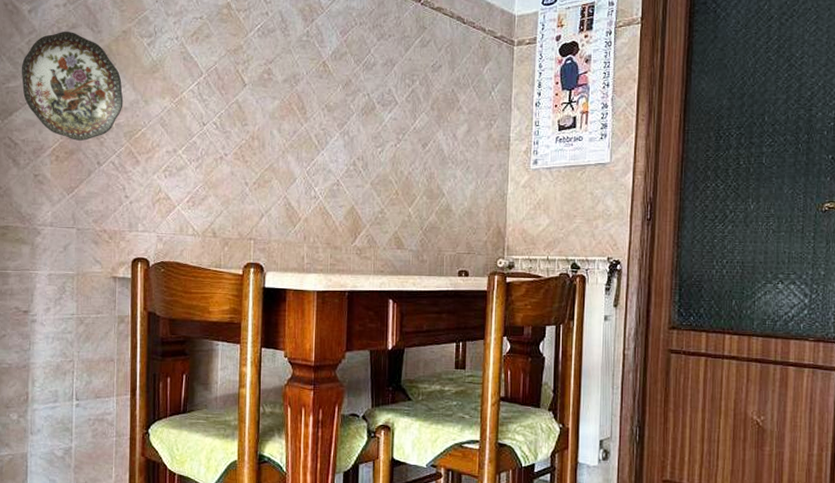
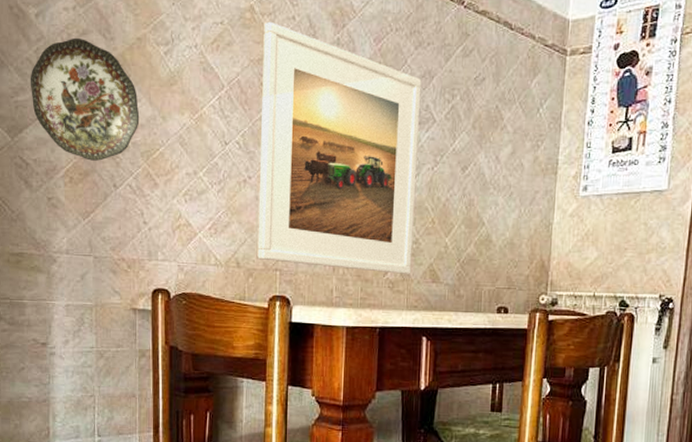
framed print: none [233,16,384,242] -> present [257,21,422,274]

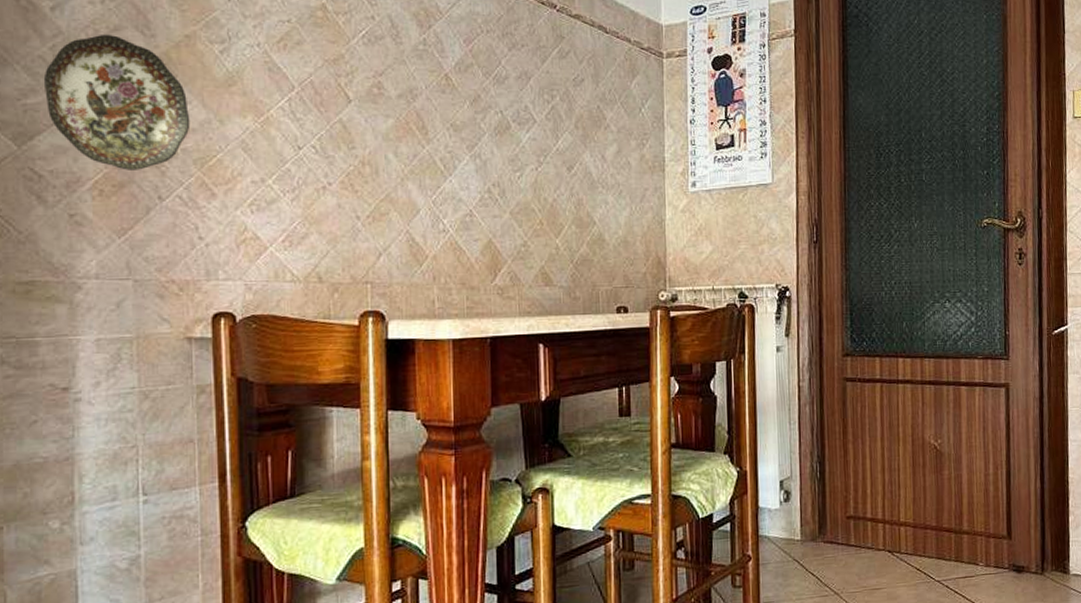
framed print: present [257,21,422,274] -> none [339,20,522,279]

